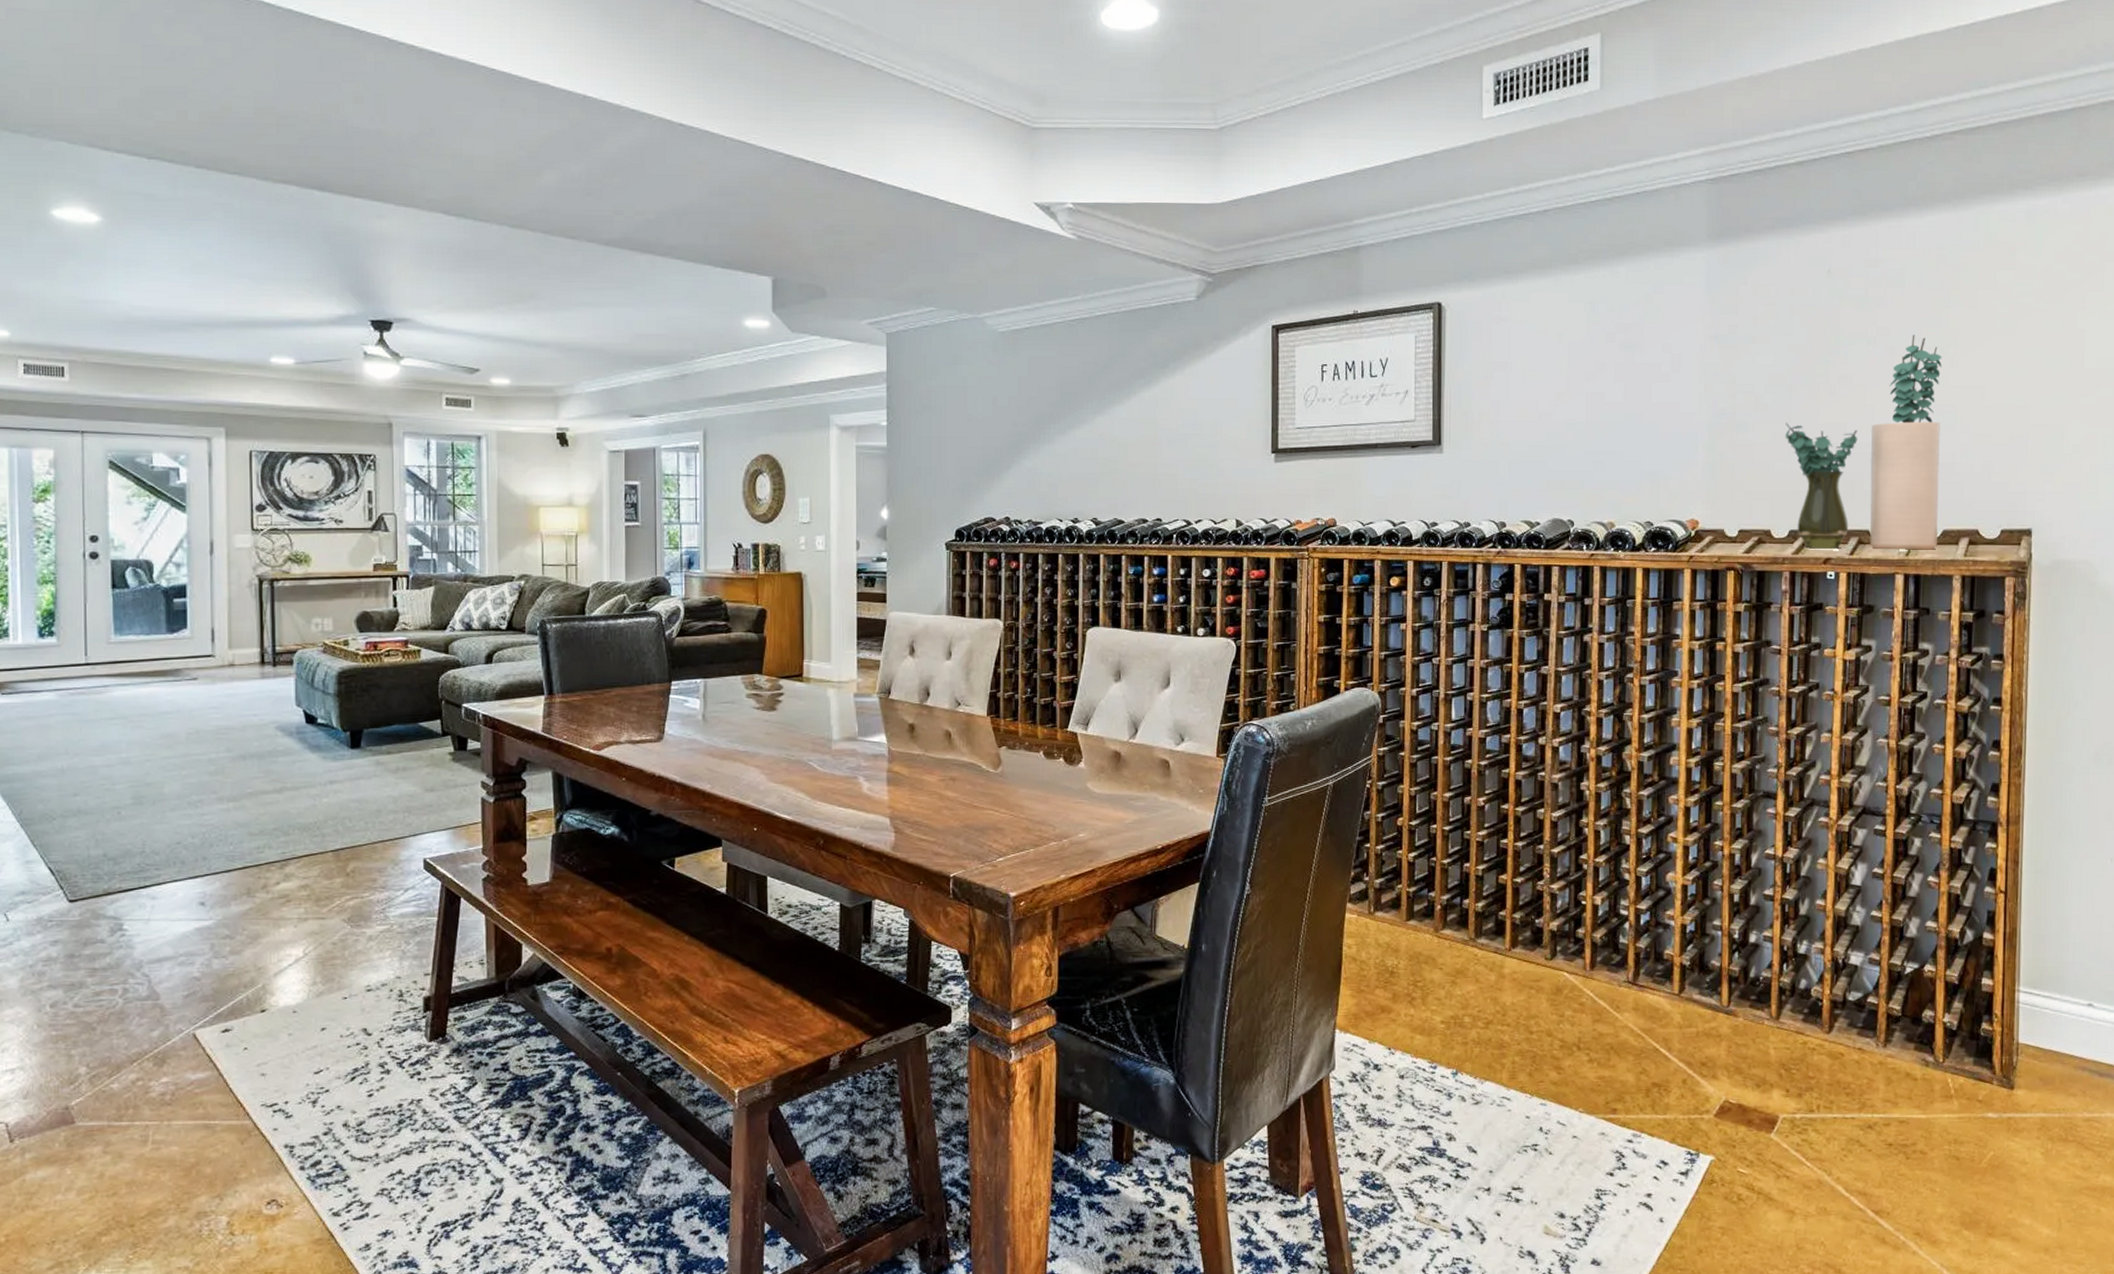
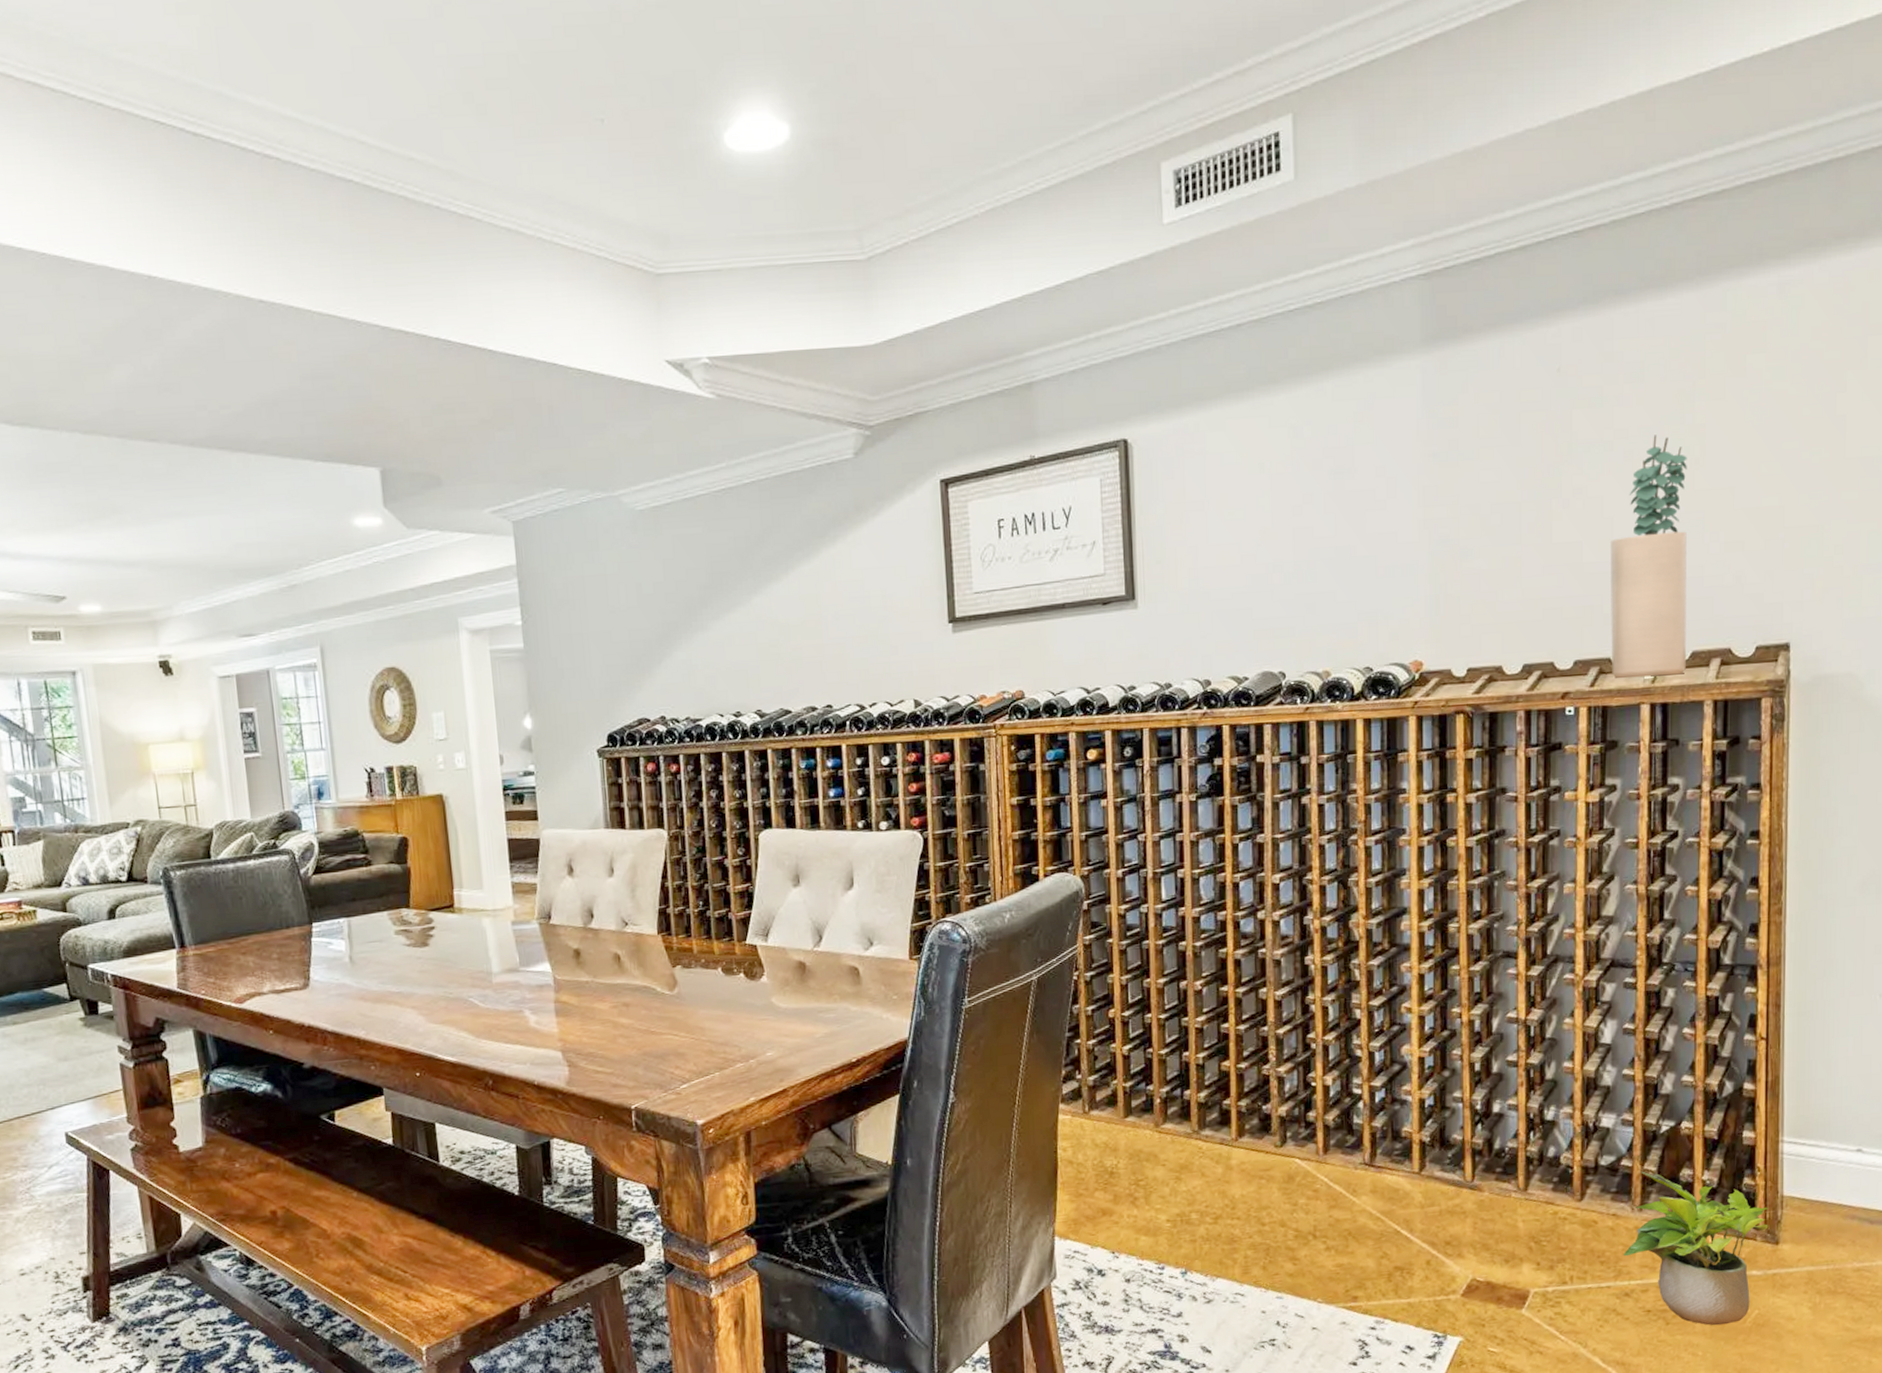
vase: present [1785,423,1858,550] -> none [1515,545,1596,684]
potted plant: none [1868,1009,2004,1164] -> present [1624,1171,1769,1326]

